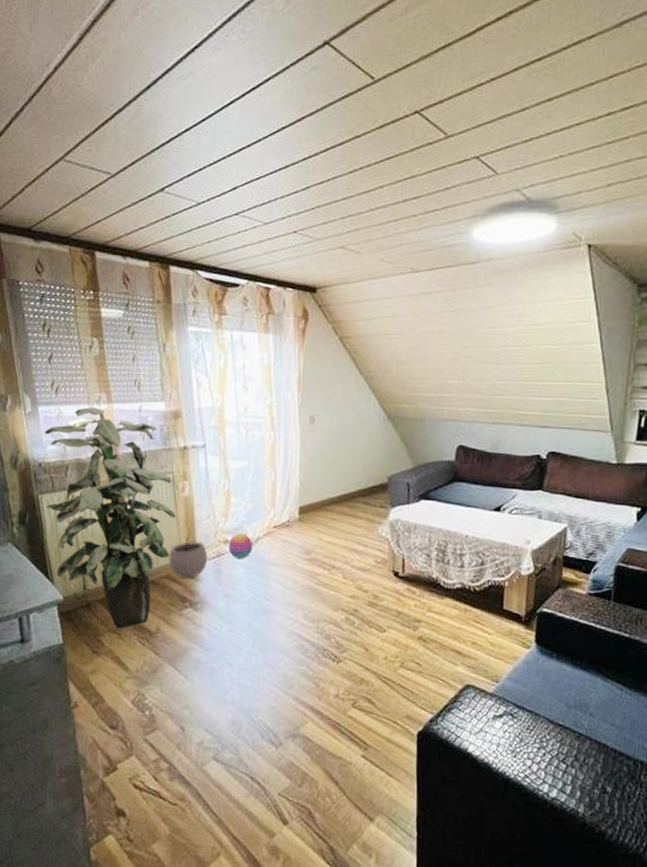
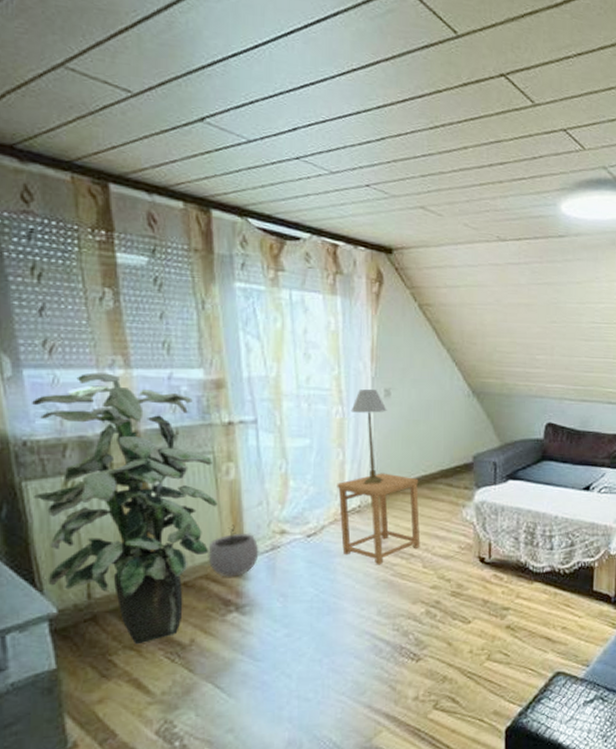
stacking toy: present [228,533,253,558] -> none [285,522,316,551]
side table: none [269,491,341,574] -> present [337,473,420,565]
table lamp: none [281,417,312,502] -> present [351,389,387,484]

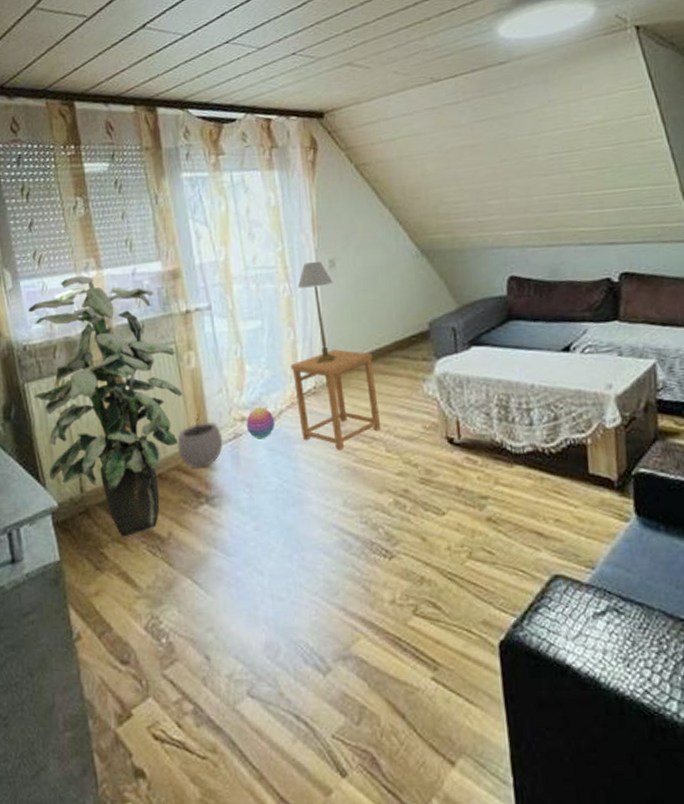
stacking toy: none [285,522,316,551] -> present [246,407,275,438]

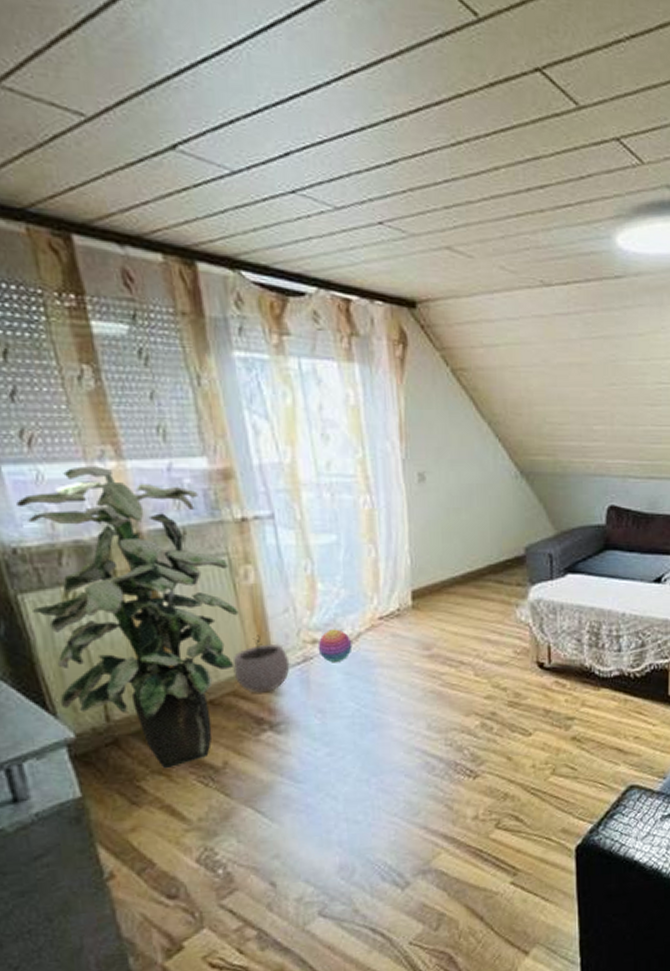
side table: present [290,349,381,451] -> none [371,570,470,675]
table lamp: present [297,262,336,363] -> none [380,474,423,584]

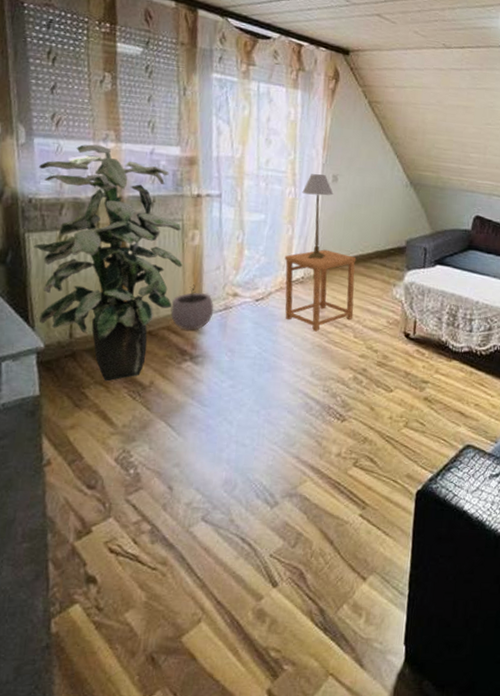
stacking toy: present [317,629,353,662] -> none [237,287,264,313]
side table: none [371,570,470,675] -> present [284,249,357,332]
table lamp: none [380,474,423,584] -> present [302,174,334,259]

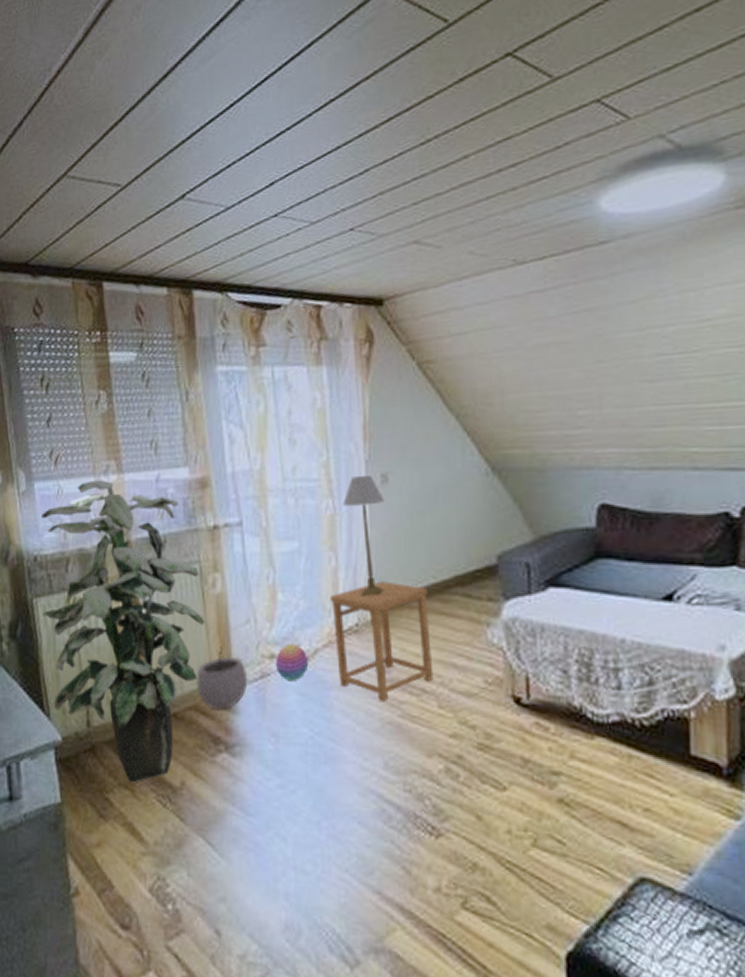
stacking toy: none [237,287,264,313] -> present [275,644,309,680]

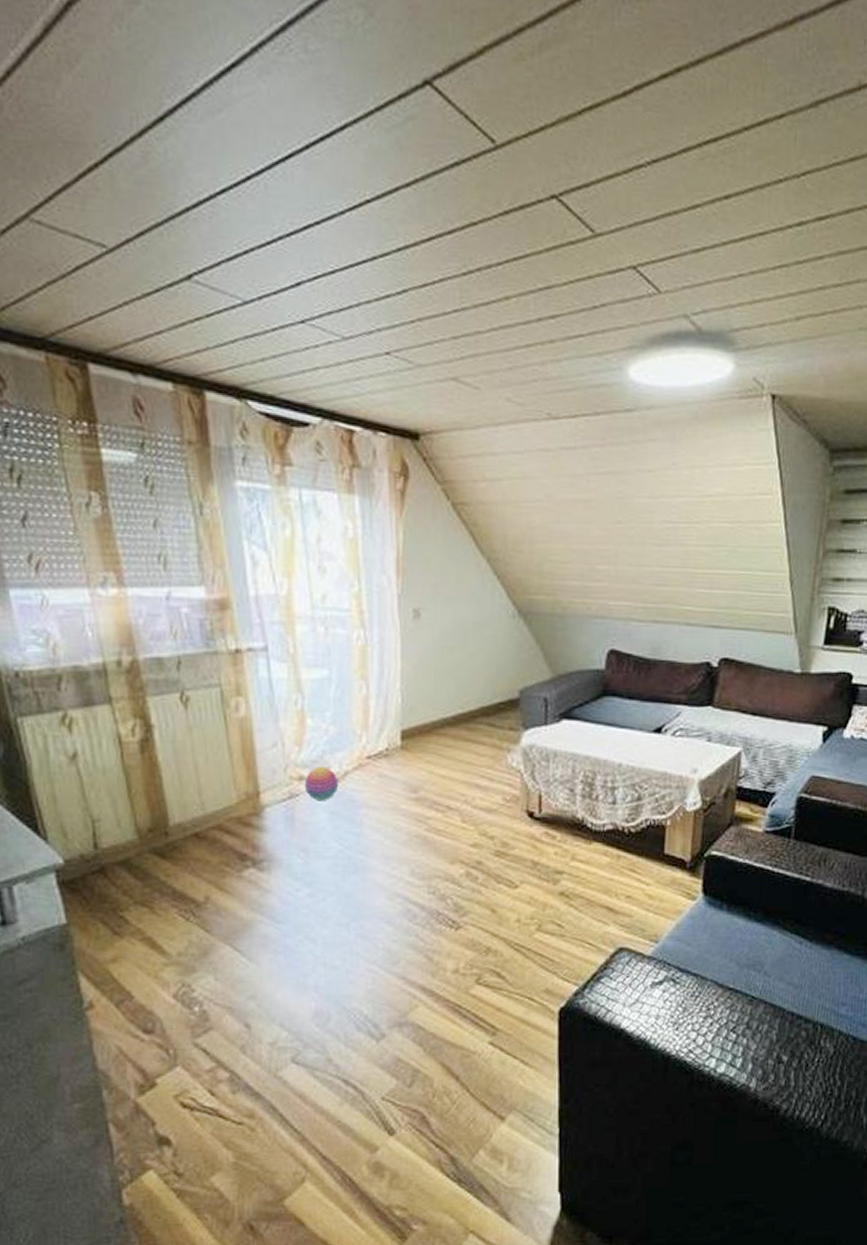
indoor plant: present [41,480,205,783] -> none [22,592,228,900]
plant pot: present [196,646,248,709] -> none [219,769,276,828]
side table: present [330,581,434,702] -> none [360,710,458,818]
table lamp: present [342,476,385,596] -> none [374,610,417,724]

